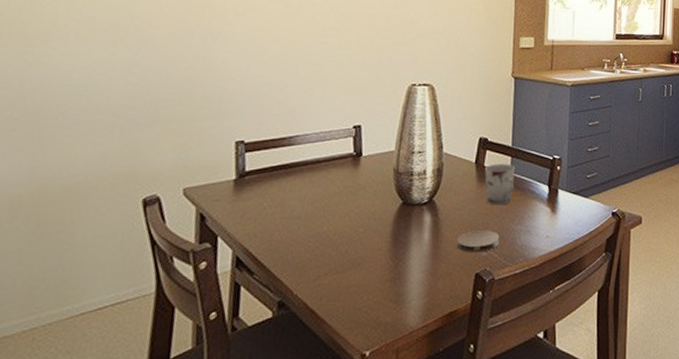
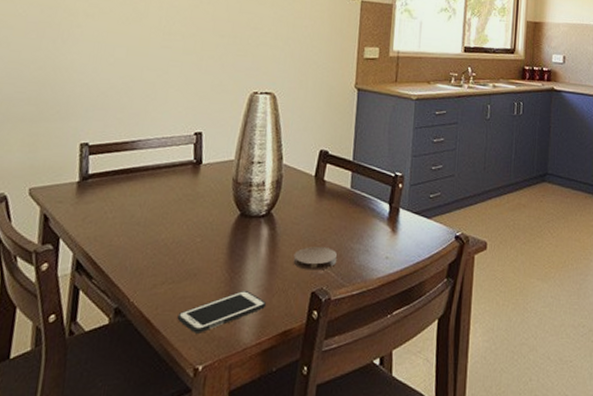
cell phone: none [342,276,432,321] -> present [177,291,267,333]
cup: present [485,164,516,206] -> none [324,178,356,222]

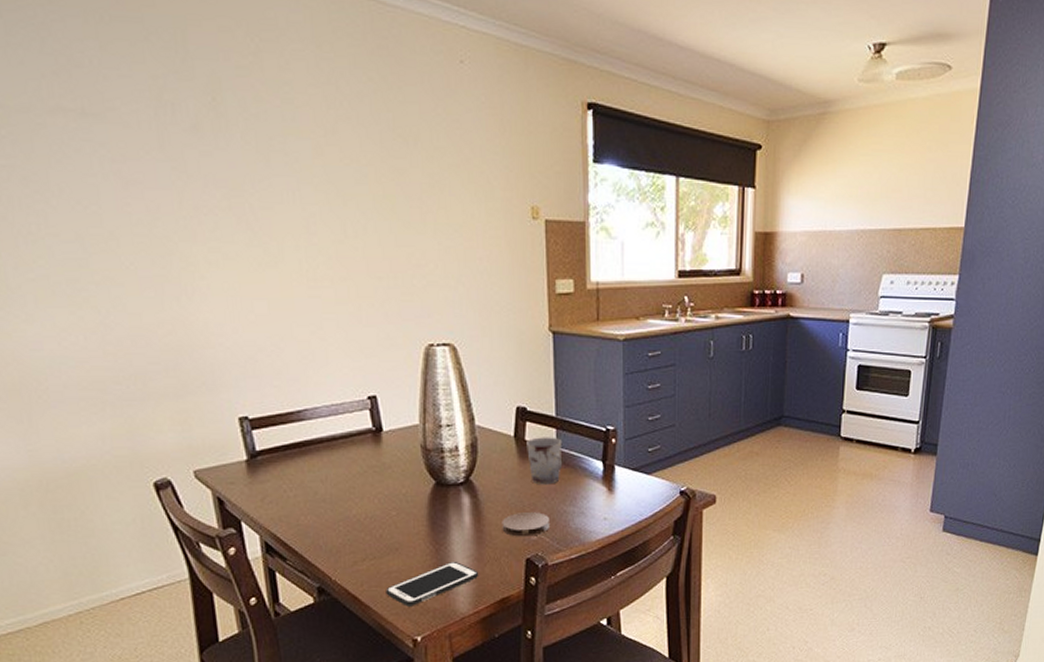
cup: none [324,178,356,222] -> present [527,437,563,485]

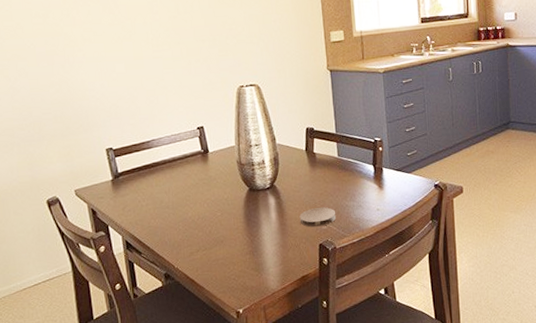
cell phone: present [385,562,479,606] -> none [215,249,284,286]
cup: present [527,437,563,485] -> none [315,149,343,186]

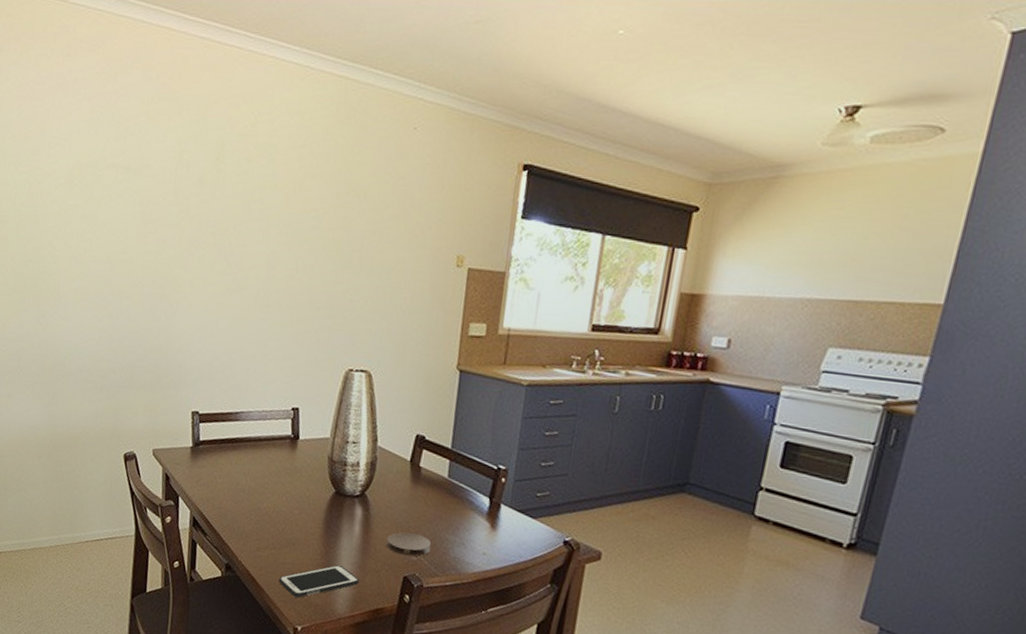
cell phone: none [215,249,284,286] -> present [278,565,360,598]

